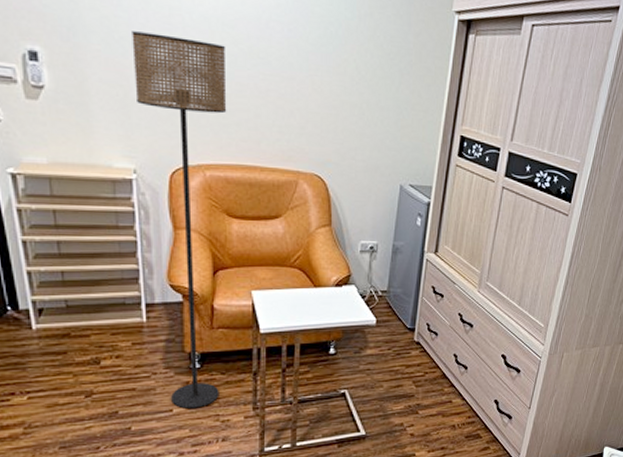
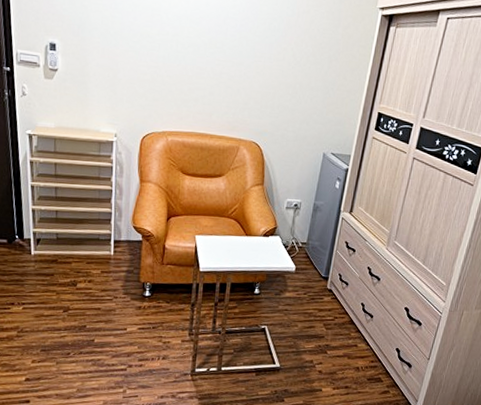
floor lamp: present [132,31,227,409] -> none [122,28,191,329]

